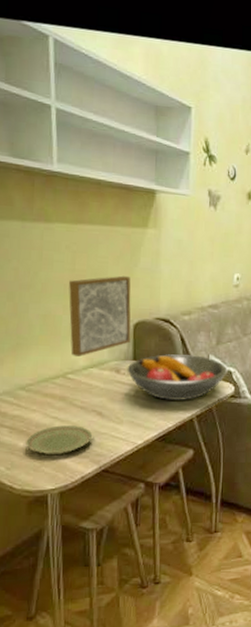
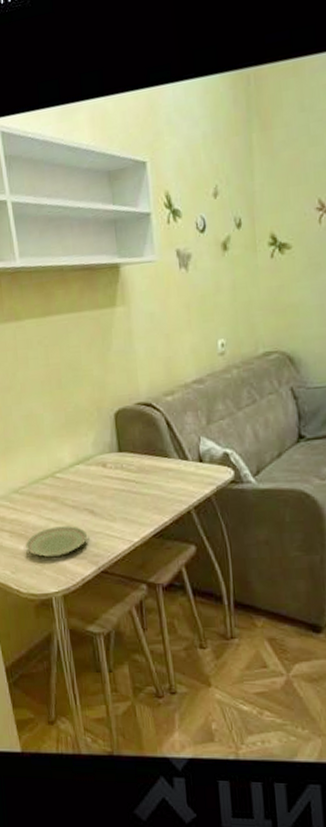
wall art: present [69,275,131,356] -> none [46,362,113,454]
fruit bowl: present [127,354,228,400] -> none [113,438,224,492]

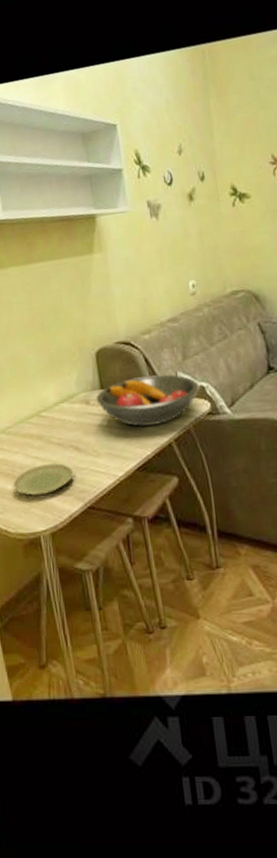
fruit bowl: none [113,438,224,492] -> present [96,374,200,427]

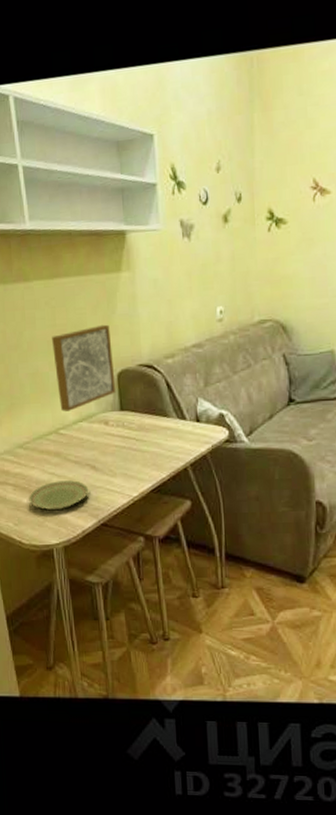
wall art: none [29,305,95,394] -> present [52,324,116,412]
fruit bowl: present [96,374,200,427] -> none [115,399,219,450]

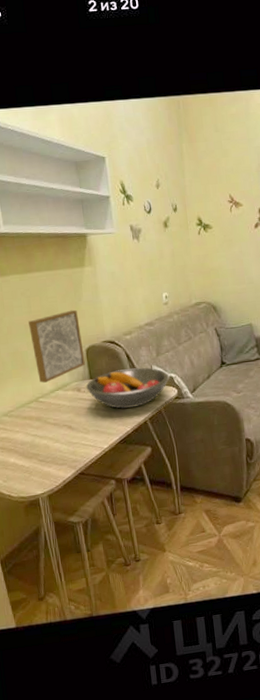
plate: present [29,480,89,511] -> none [15,439,67,466]
fruit bowl: none [115,399,219,450] -> present [86,367,169,409]

